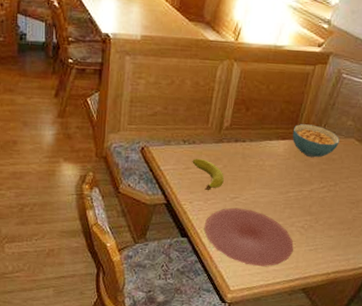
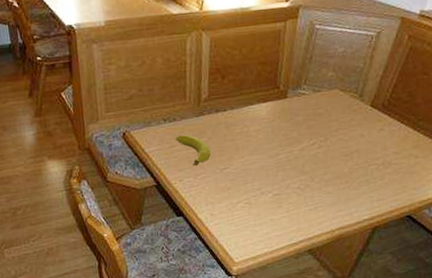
plate: present [204,207,294,267] -> none [198,178,293,235]
cereal bowl: present [292,124,340,158] -> none [273,82,323,116]

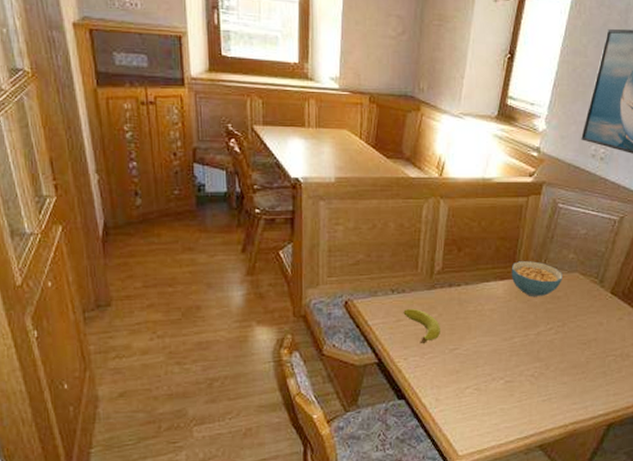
cereal bowl: none [273,82,323,116] -> present [511,261,562,297]

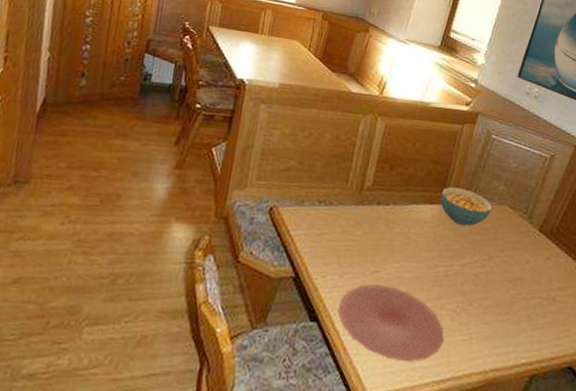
fruit: present [403,308,440,344] -> none [328,222,364,263]
plate: none [422,360,524,425] -> present [337,284,444,362]

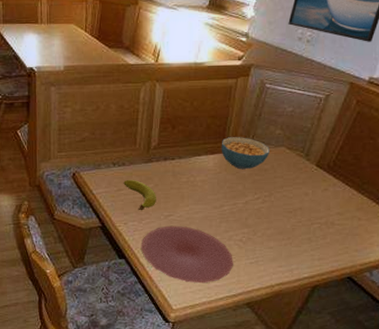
fruit: none [328,222,364,263] -> present [123,179,156,211]

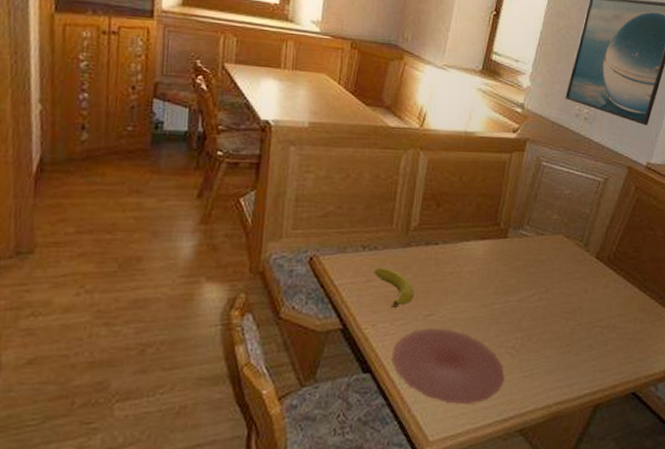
cereal bowl: present [221,137,270,170] -> none [492,220,546,260]

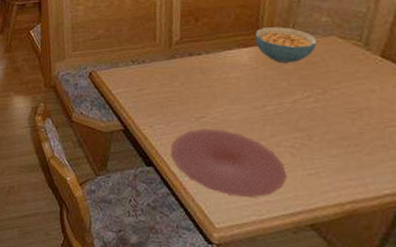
fruit: present [374,267,414,309] -> none [145,77,184,113]
cereal bowl: none [492,220,546,260] -> present [255,27,317,64]

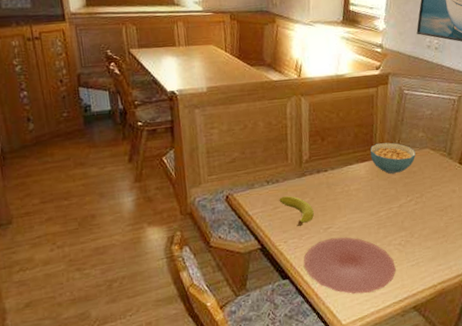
fruit: none [145,77,184,113] -> present [279,195,314,227]

